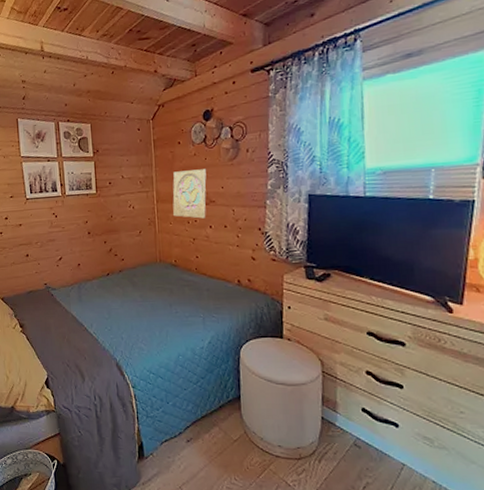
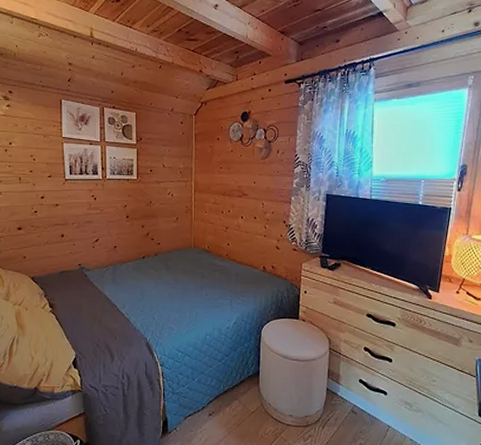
wall ornament: present [172,169,206,219] -> none [209,165,241,209]

